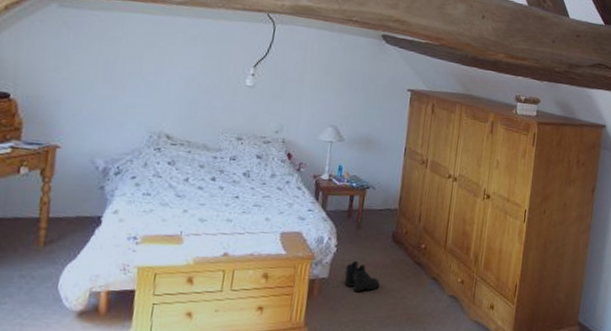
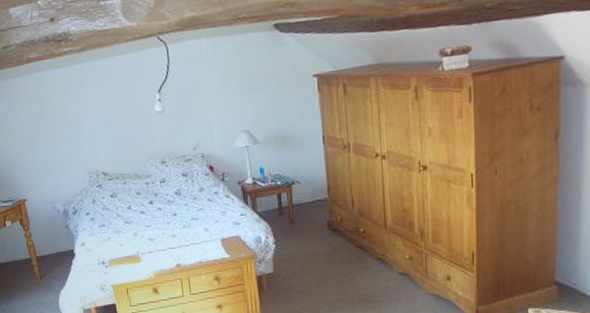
boots: present [344,261,380,291] -> none [288,254,325,281]

